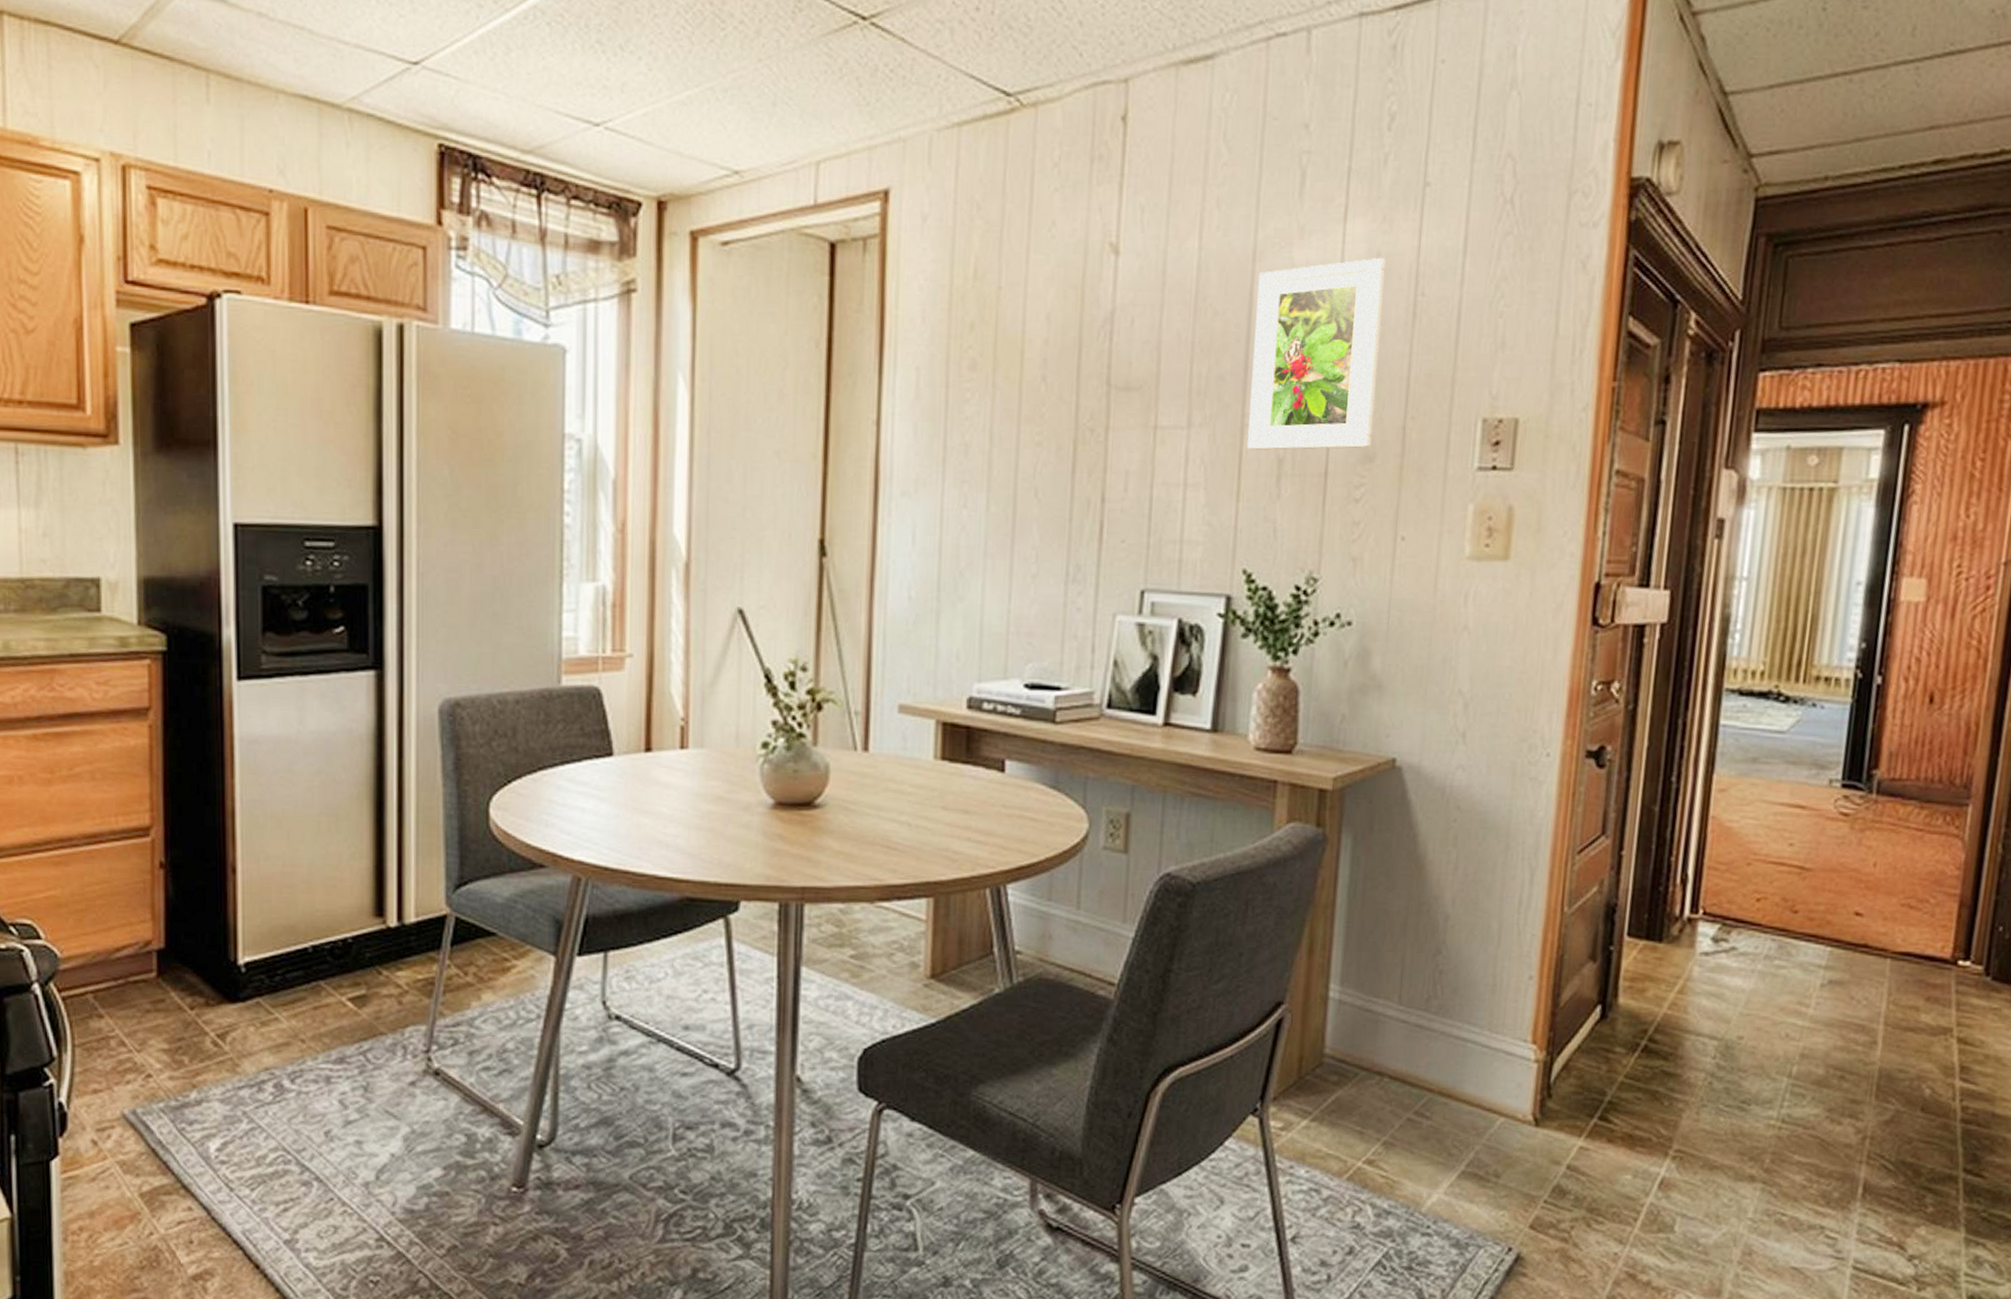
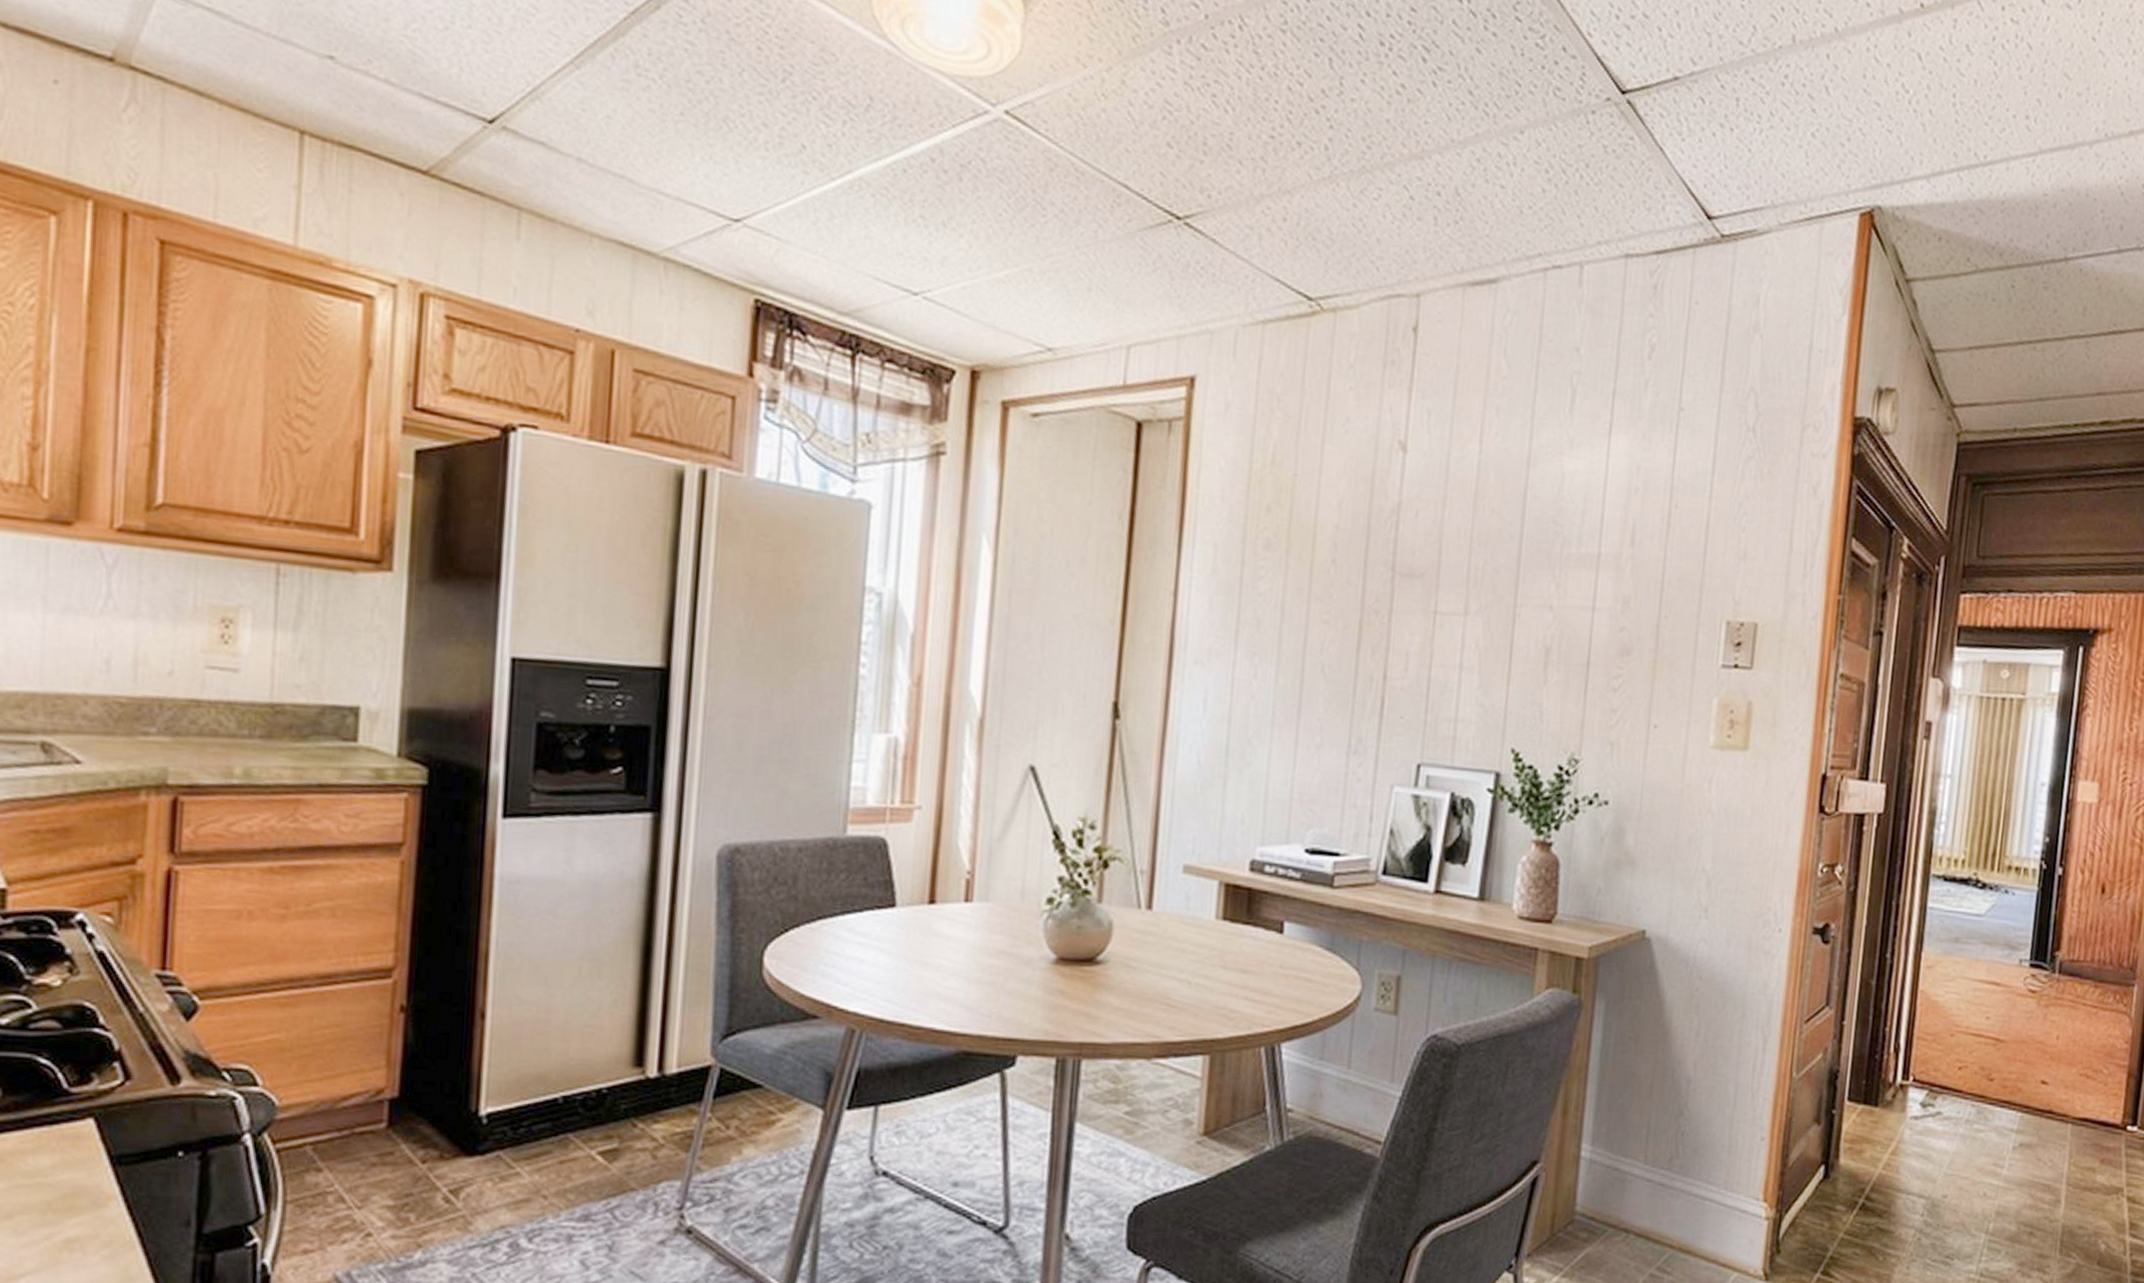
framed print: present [1246,257,1385,450] -> none [1517,471,1644,643]

